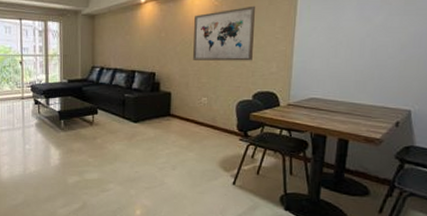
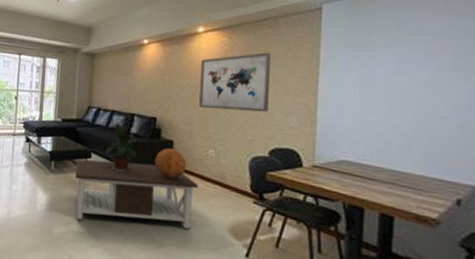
coffee table: none [84,114,194,170] -> present [75,159,199,229]
potted plant: none [108,80,142,123] -> present [103,122,141,172]
decorative sphere: none [154,99,183,126] -> present [154,148,187,179]

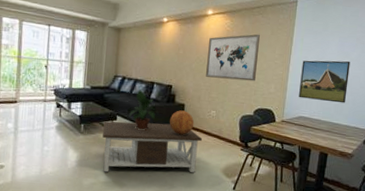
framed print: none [336,82,417,143] -> present [299,60,350,103]

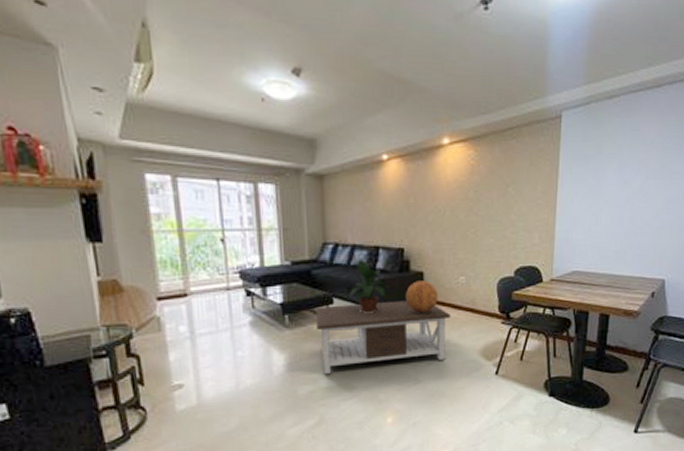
wall art: present [206,34,260,82] -> none [448,166,515,232]
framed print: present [299,60,350,103] -> none [570,192,633,249]

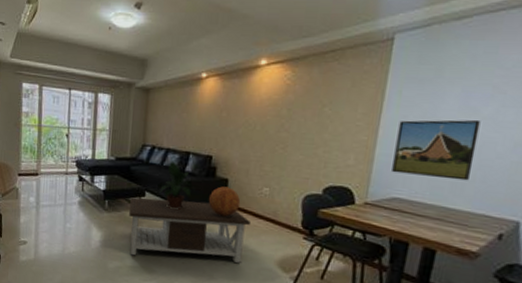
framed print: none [570,192,633,249] -> present [392,119,481,181]

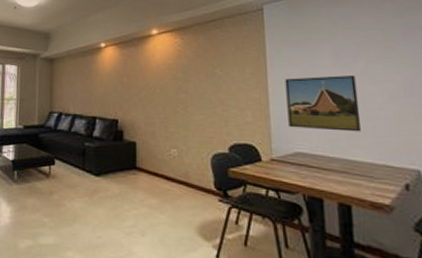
coffee table: present [129,197,252,263] -> none [39,166,165,233]
potted plant: present [157,161,195,210] -> none [67,127,105,177]
decorative sphere: present [208,186,241,217] -> none [118,150,151,182]

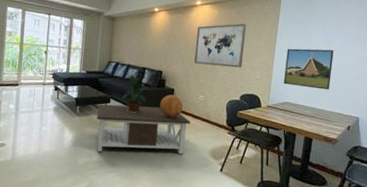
coffee table: none [39,166,165,233] -> present [96,104,191,154]
potted plant: none [67,127,105,177] -> present [120,74,149,113]
decorative sphere: none [118,150,151,182] -> present [159,94,183,118]
wall art: none [158,51,224,109] -> present [194,23,246,68]

